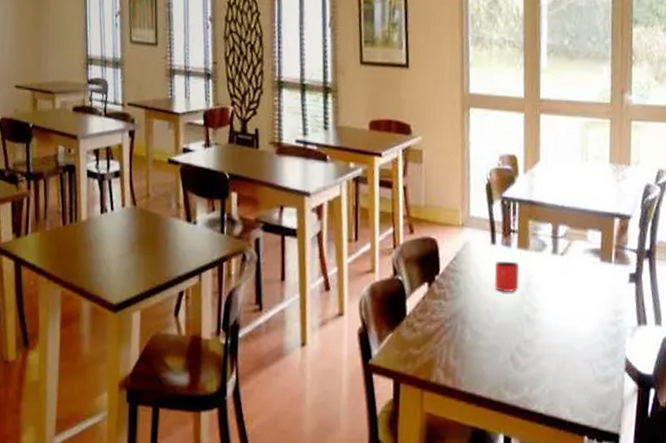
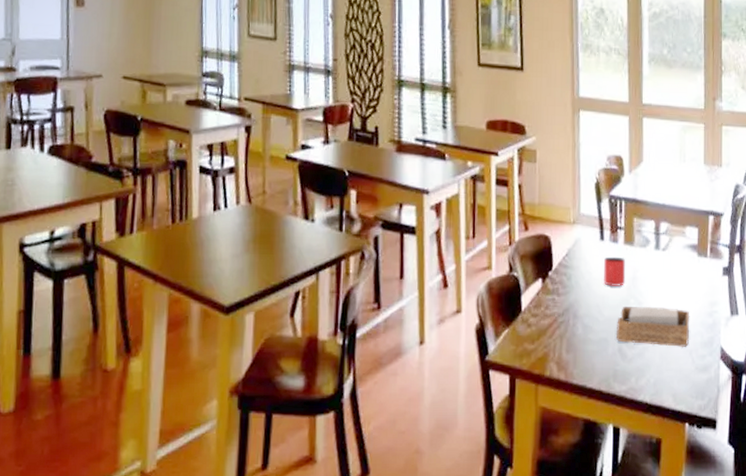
napkin holder: none [508,312,591,358] -> present [617,306,690,348]

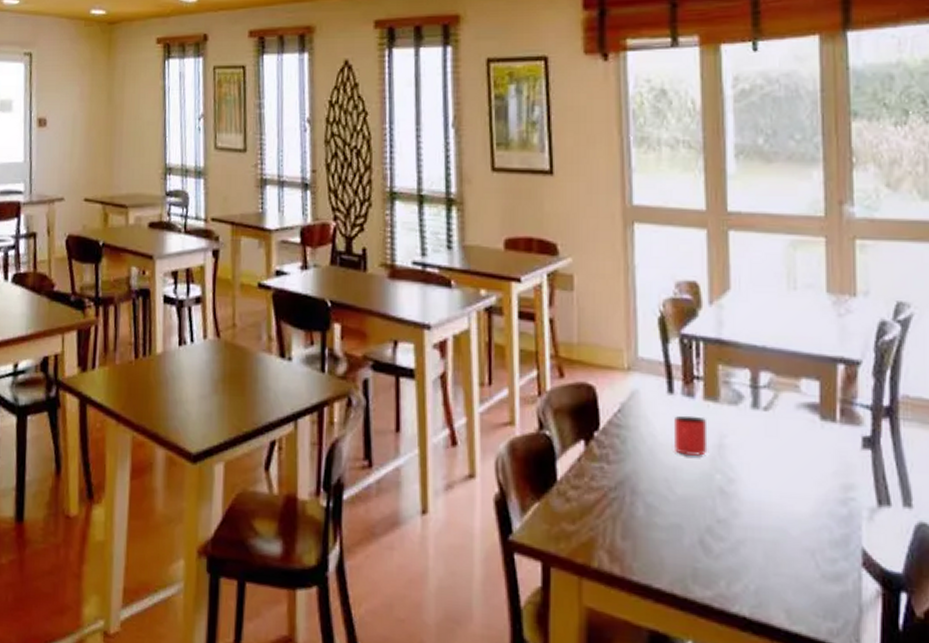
napkin holder: present [617,306,690,348] -> none [696,482,811,546]

